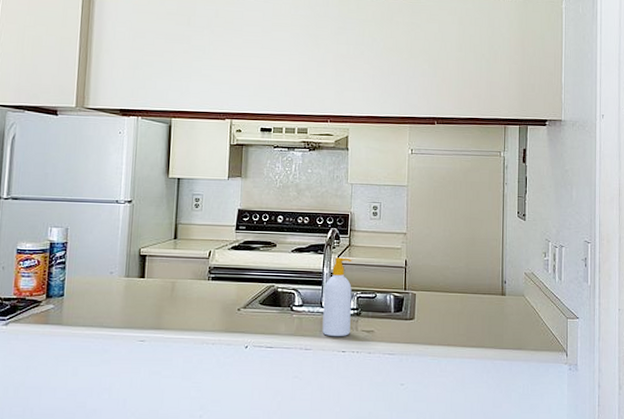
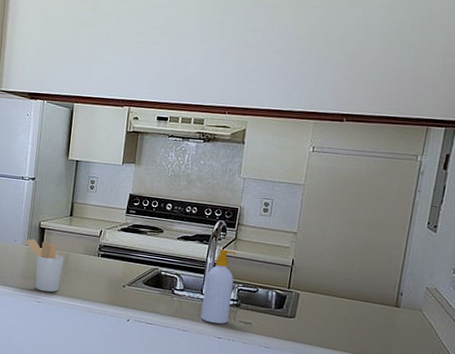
utensil holder: none [121,268,170,328] -> present [24,238,64,292]

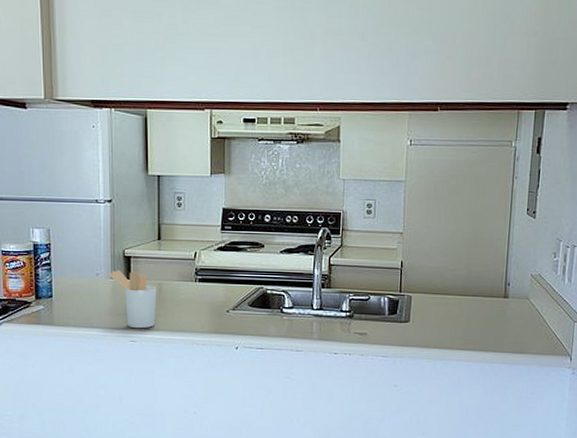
soap bottle: present [200,249,237,324] -> none [313,258,344,339]

